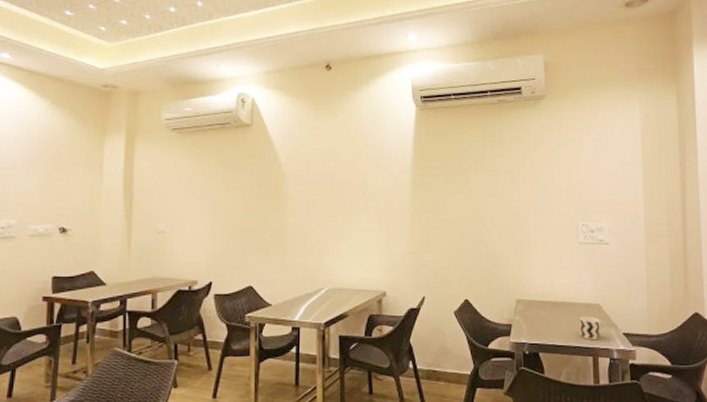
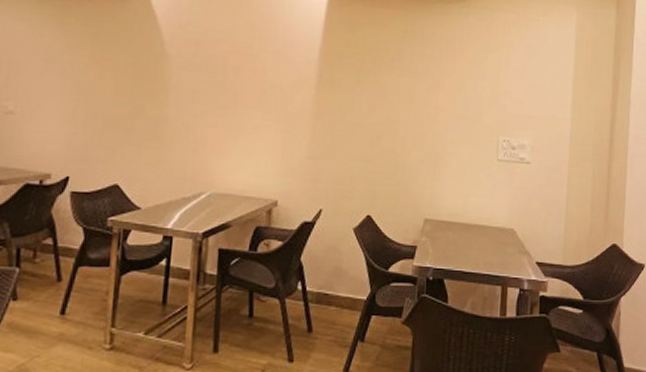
cup: present [579,316,605,341] -> none [489,241,518,269]

